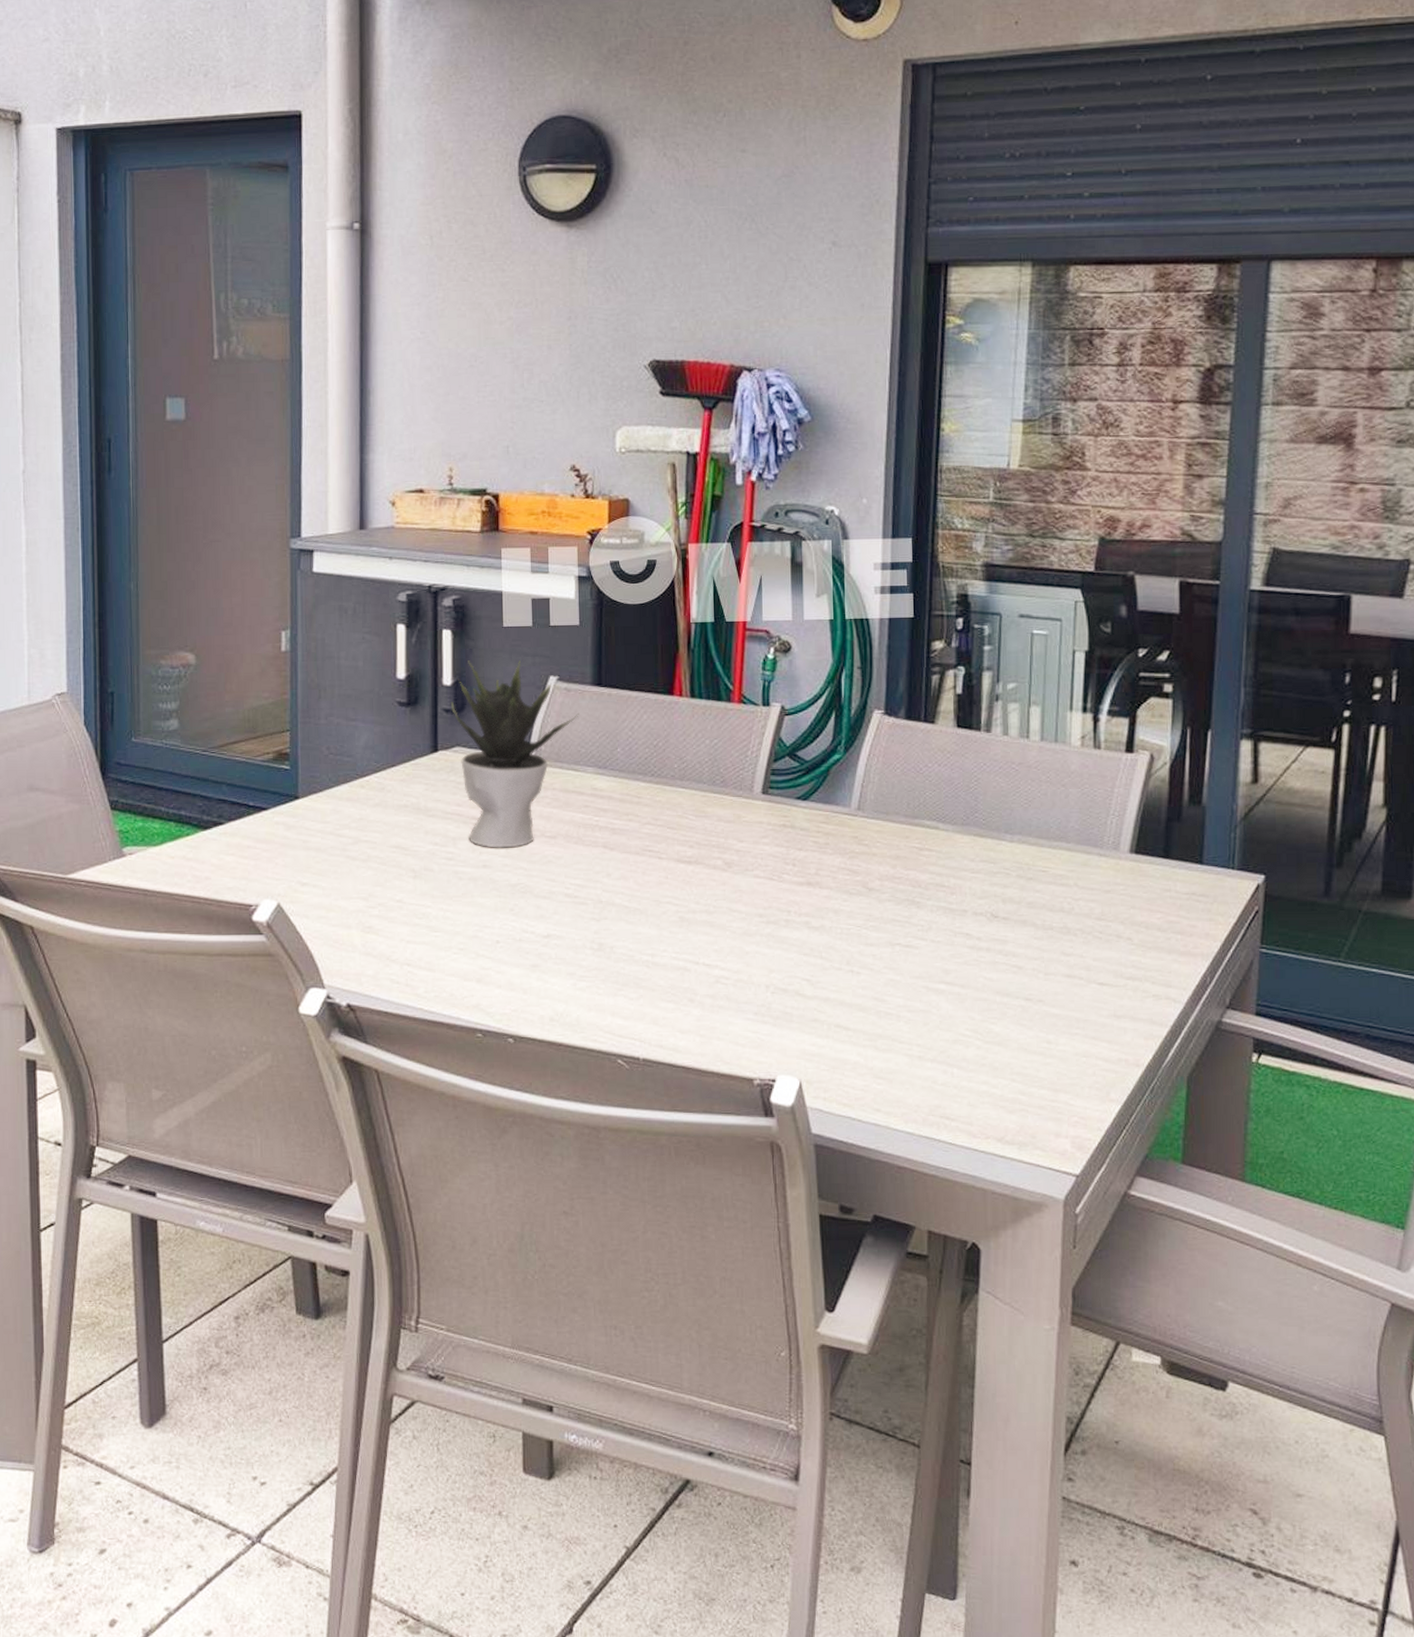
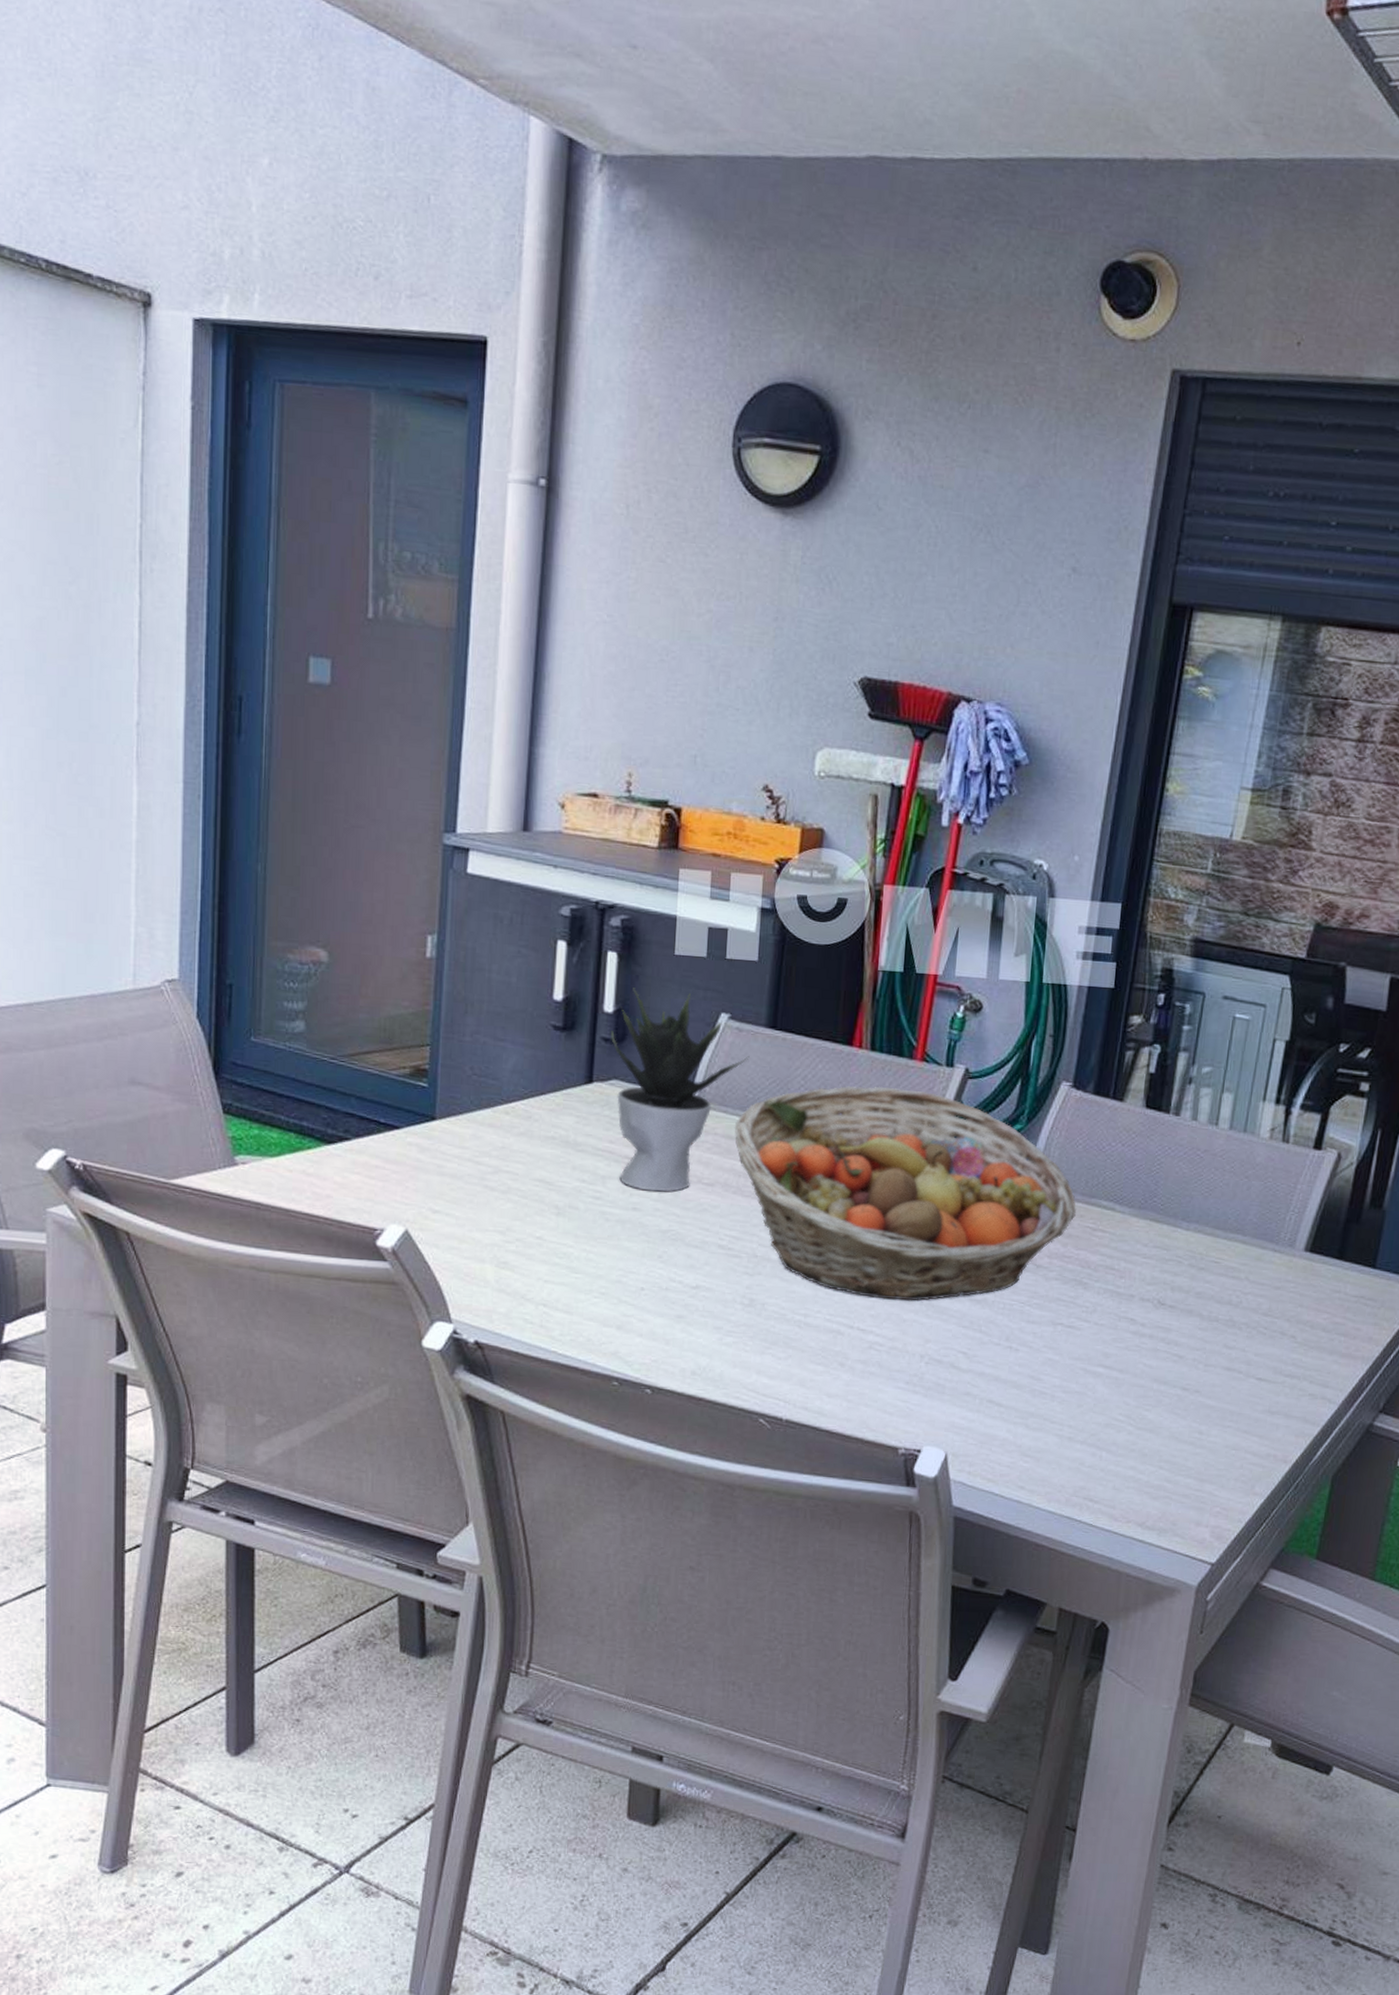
fruit basket: none [570,730,901,934] -> present [734,1085,1076,1301]

